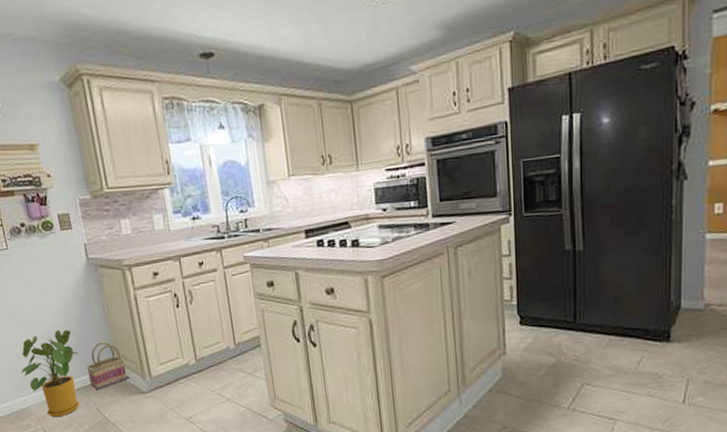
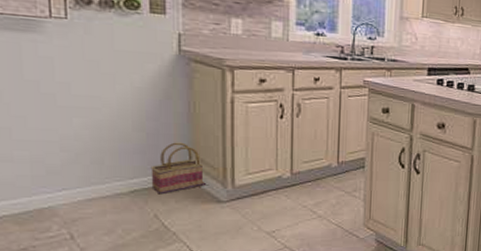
house plant: present [21,330,80,418] -> none [51,121,143,221]

